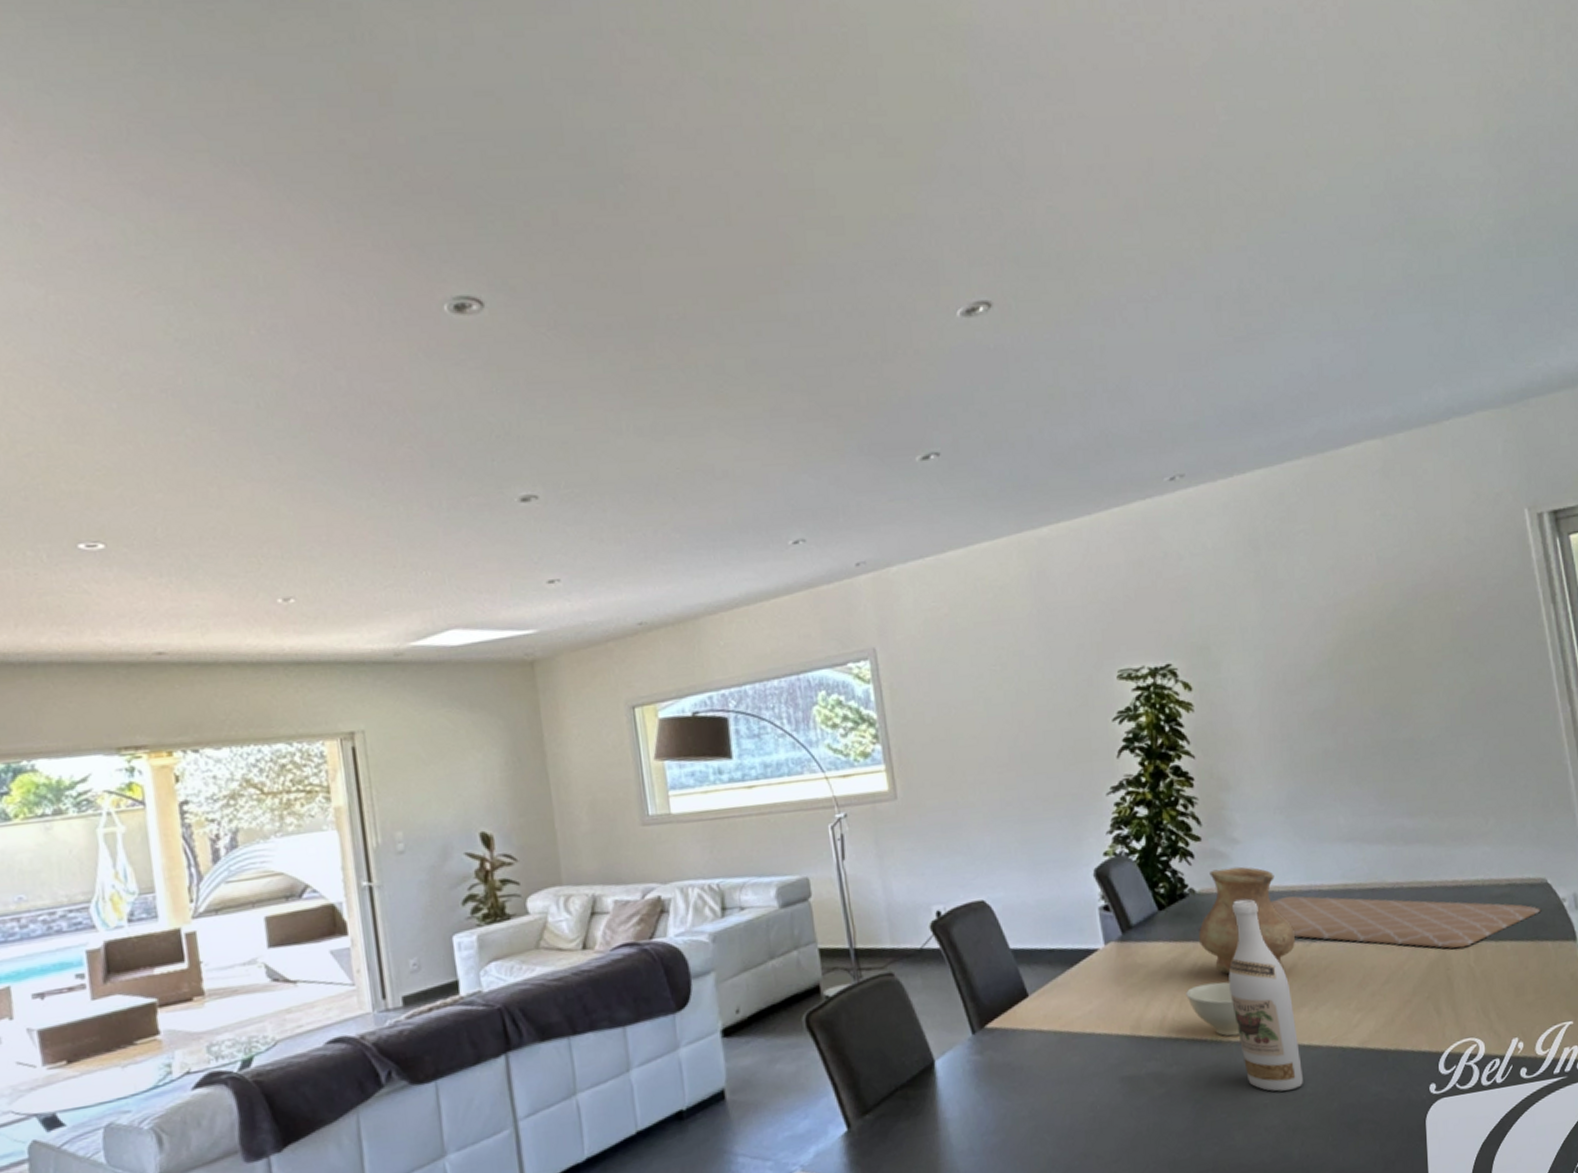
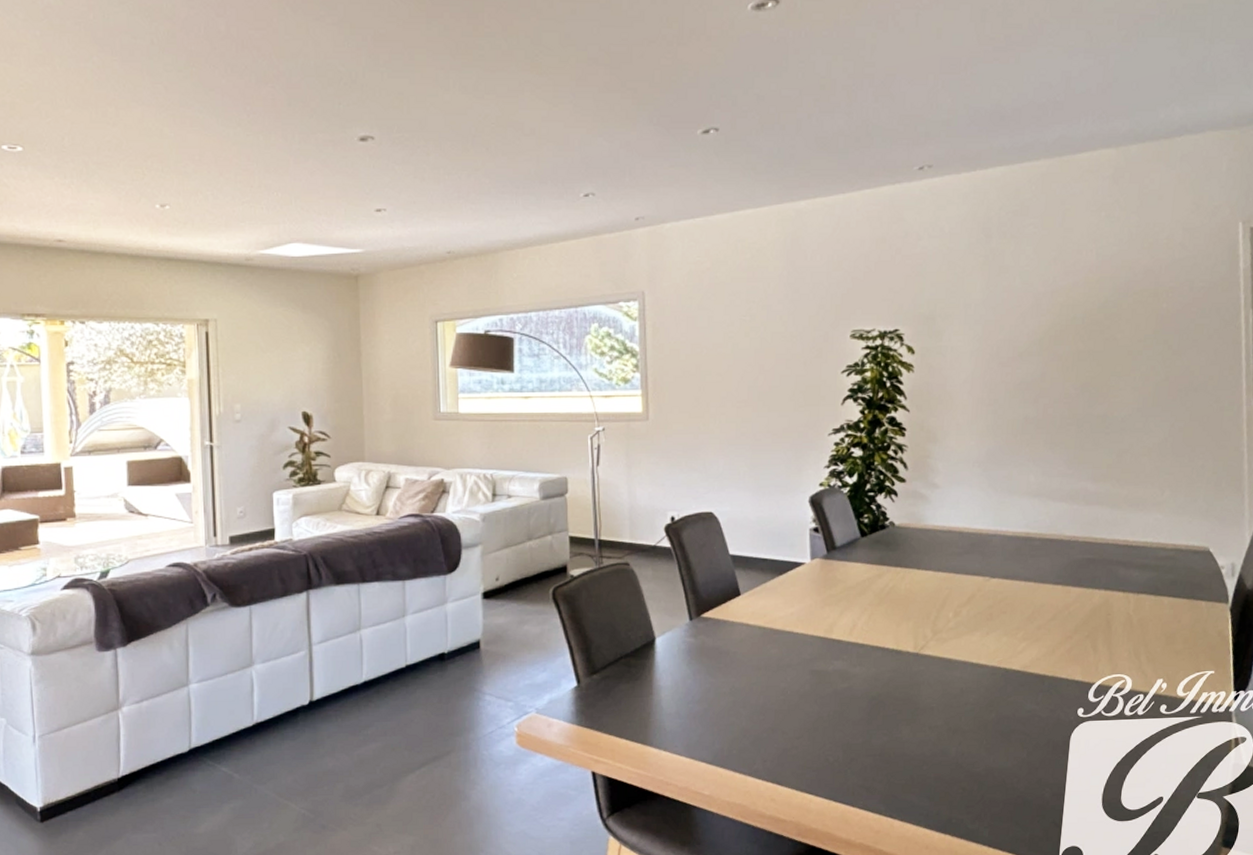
bowl: present [1186,982,1239,1037] -> none [875,602,918,648]
vase: present [1199,866,1296,975] -> none [893,508,978,598]
wine bottle: present [1228,898,1303,1092] -> none [914,535,968,699]
placemat: present [1270,895,1541,949] -> none [959,537,1200,598]

